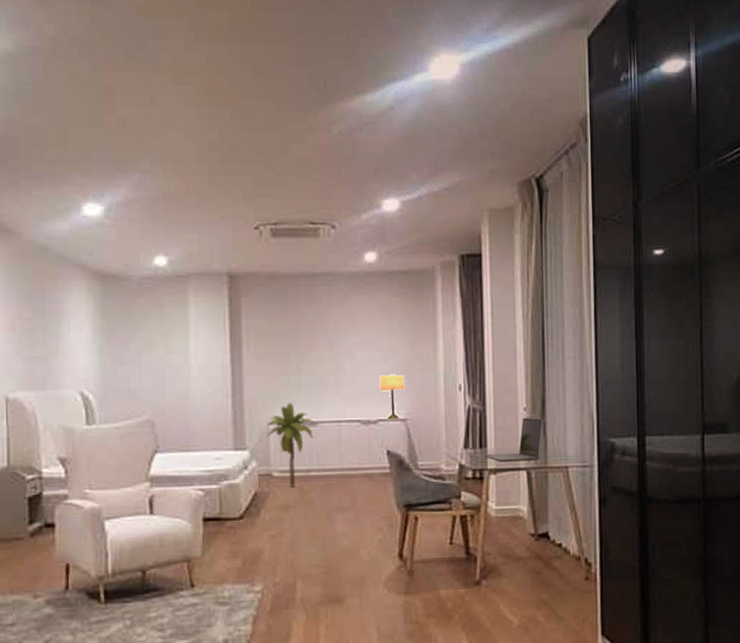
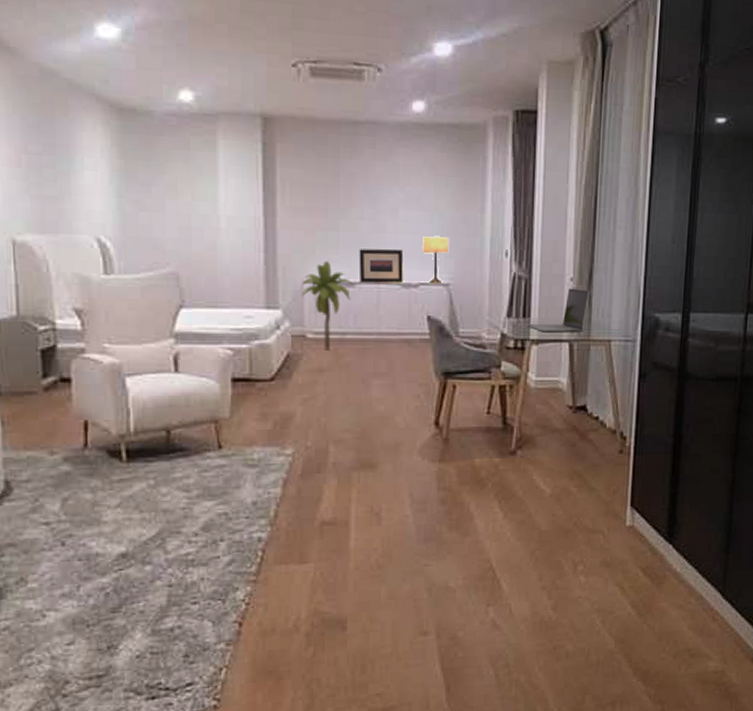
picture frame: none [320,389,363,422] -> present [359,249,404,284]

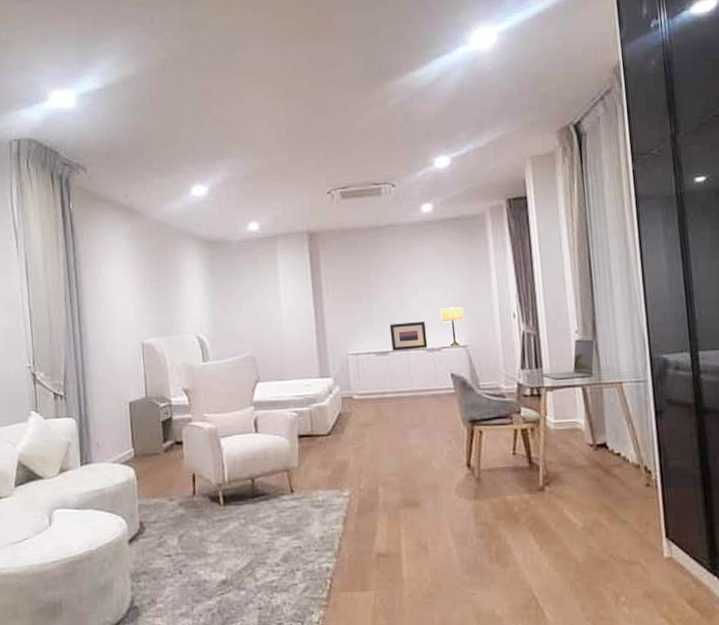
palm tree: present [302,261,352,350] -> none [346,336,386,408]

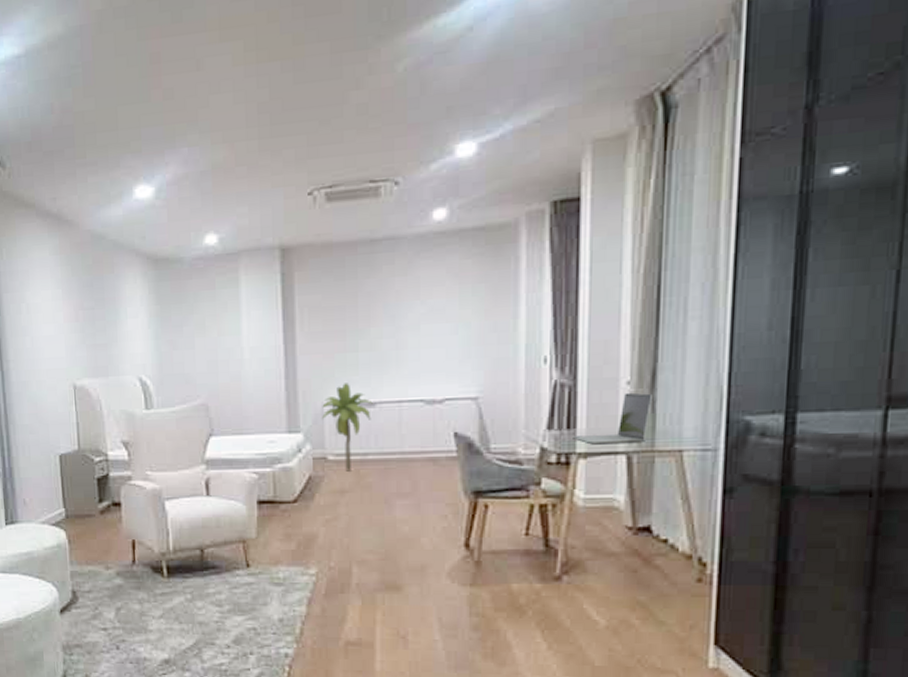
palm tree: none [346,336,386,408] -> present [322,383,373,472]
picture frame: present [389,322,428,351] -> none [379,366,427,402]
table lamp: present [441,307,464,347] -> none [447,348,477,399]

